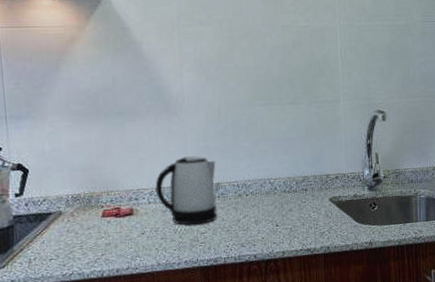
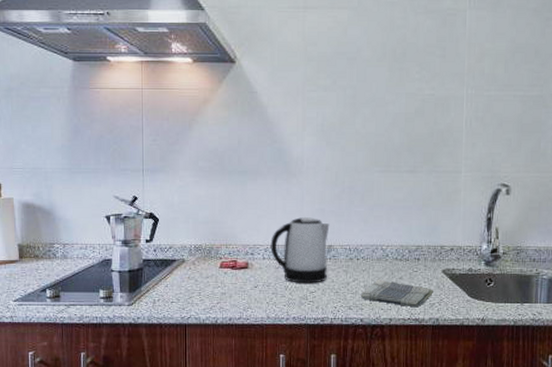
dish towel: none [252,213,324,238] -> present [360,279,434,308]

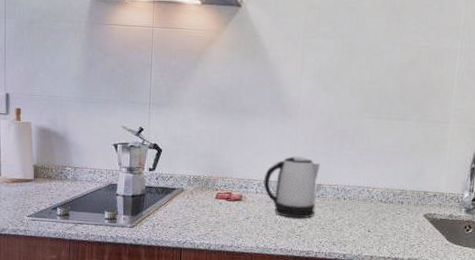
dish towel: present [360,279,434,308] -> none [344,219,415,248]

